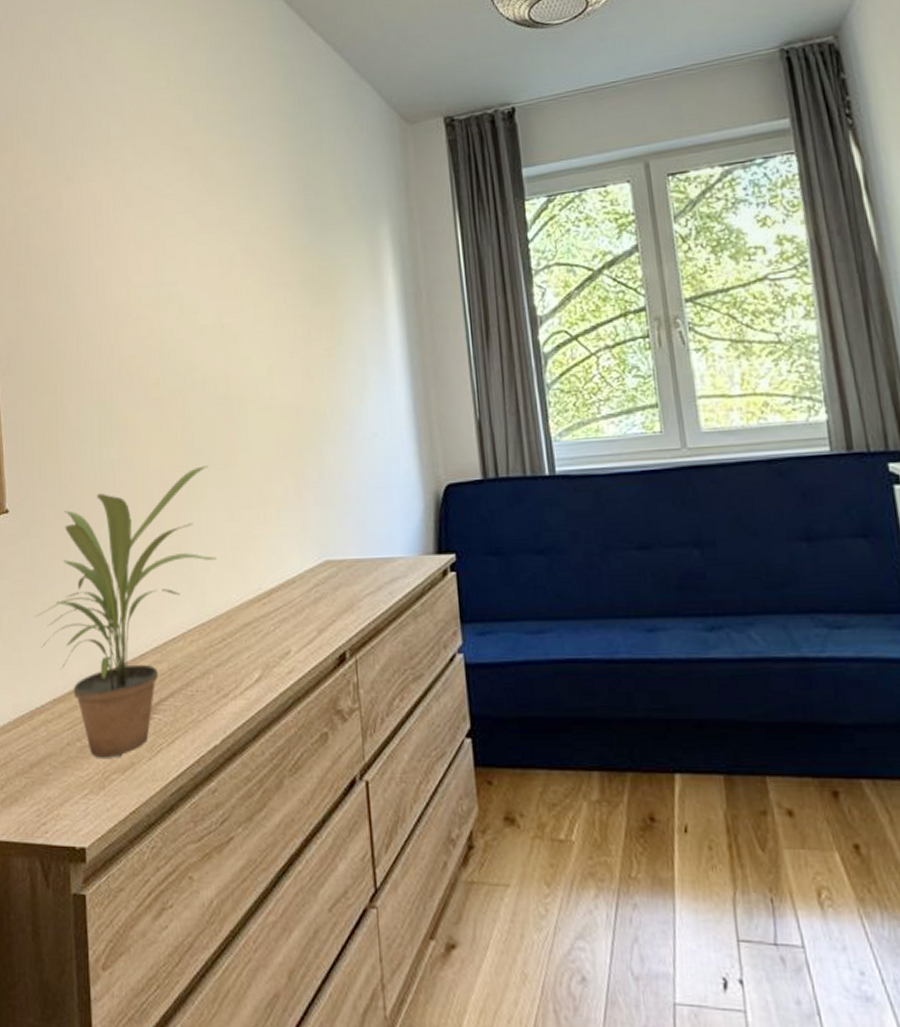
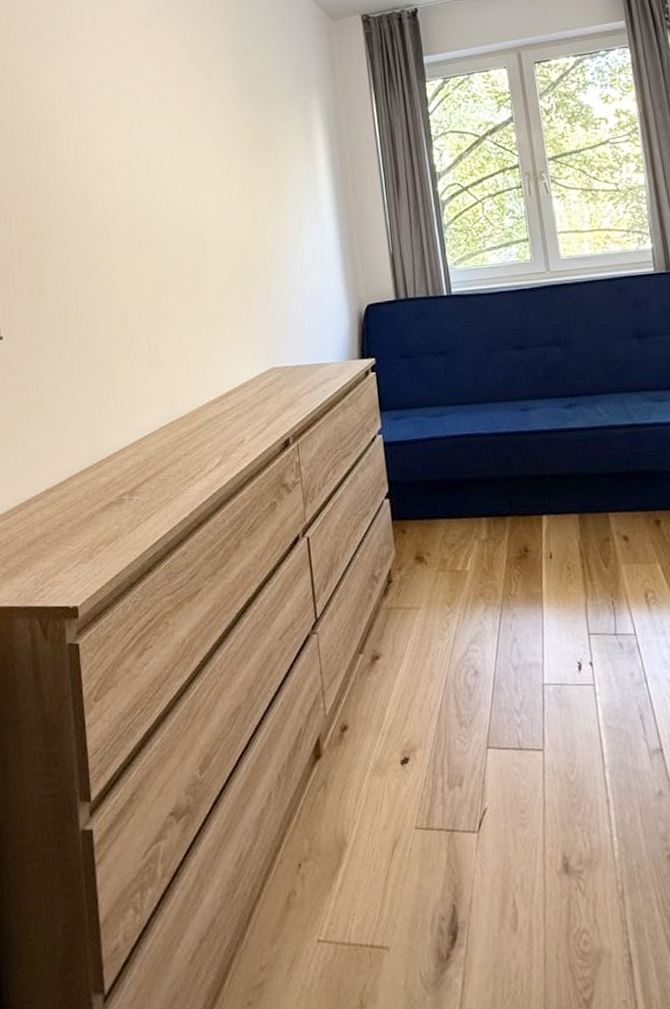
potted plant: present [35,465,217,758] -> none [29,295,182,534]

